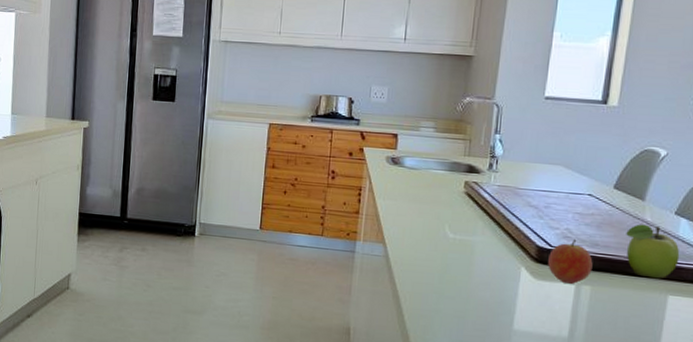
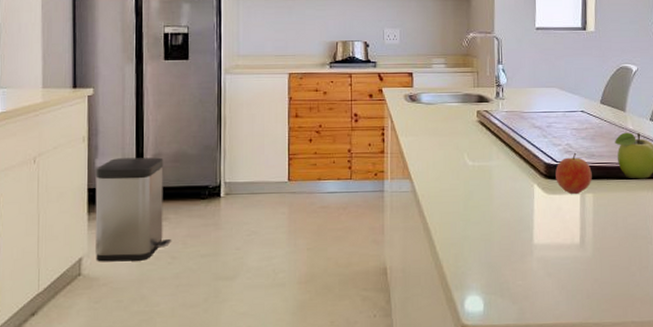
pedal bin: none [82,188,149,285] -> present [95,157,172,262]

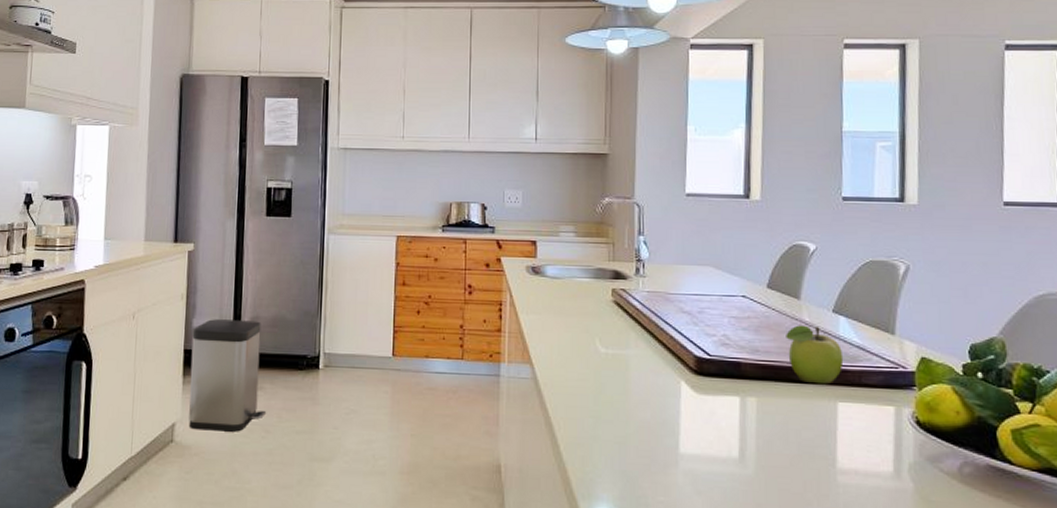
fruit: present [555,152,592,195] -> none [708,345,756,398]

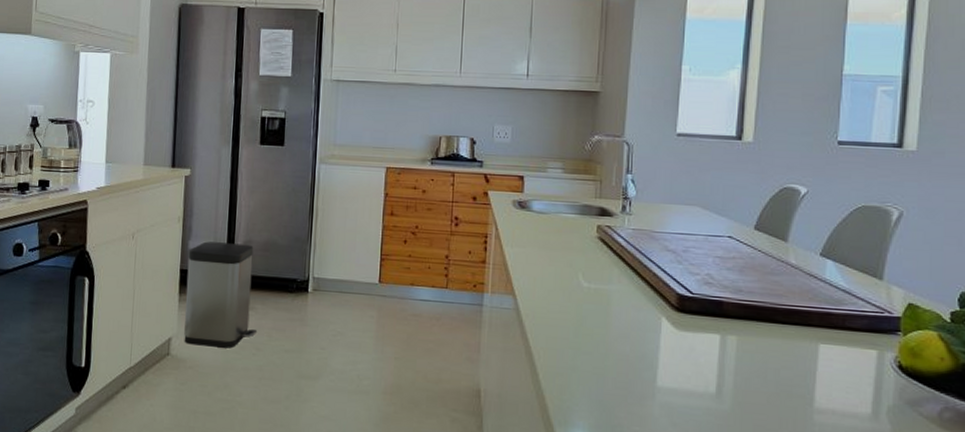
fruit: present [786,325,844,385] -> none [770,267,828,327]

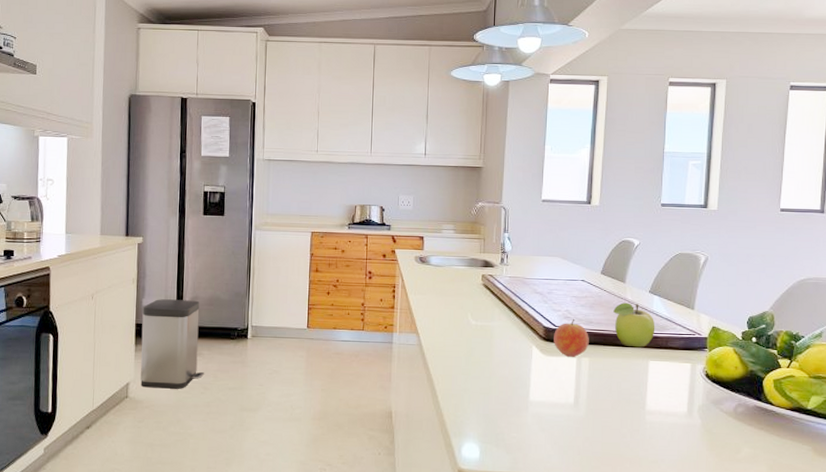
fruit: none [690,284,737,335] -> present [554,318,589,358]
fruit: none [770,267,828,327] -> present [613,302,655,348]

